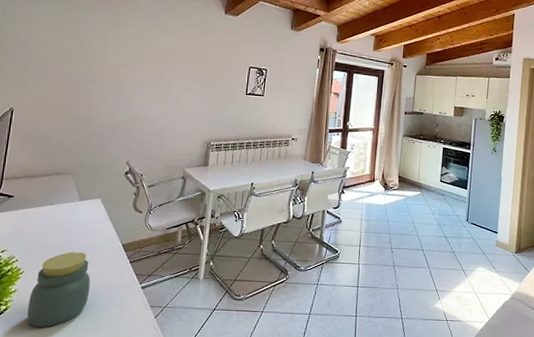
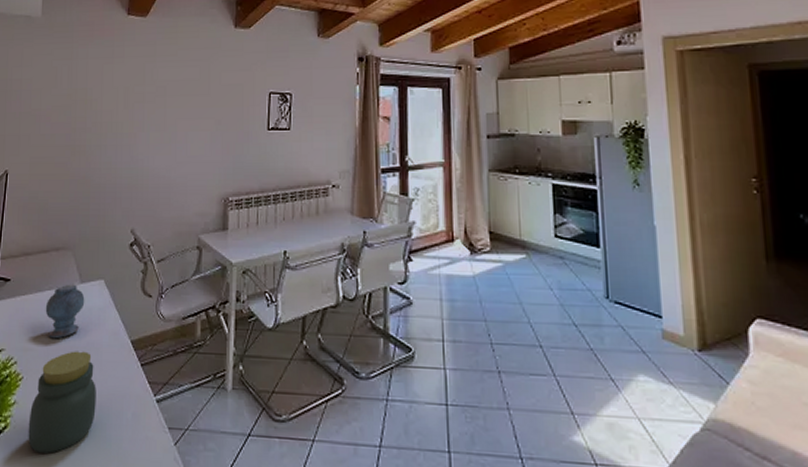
speaker: none [46,201,83,243] -> present [45,284,85,339]

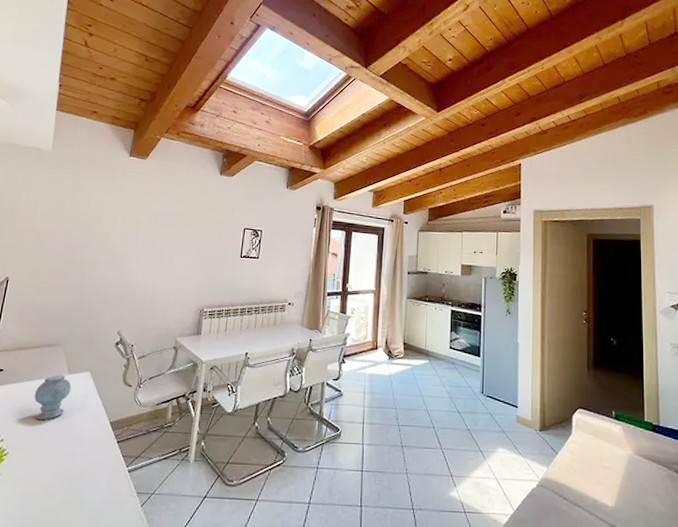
jar: present [28,351,96,454] -> none [8,430,76,516]

